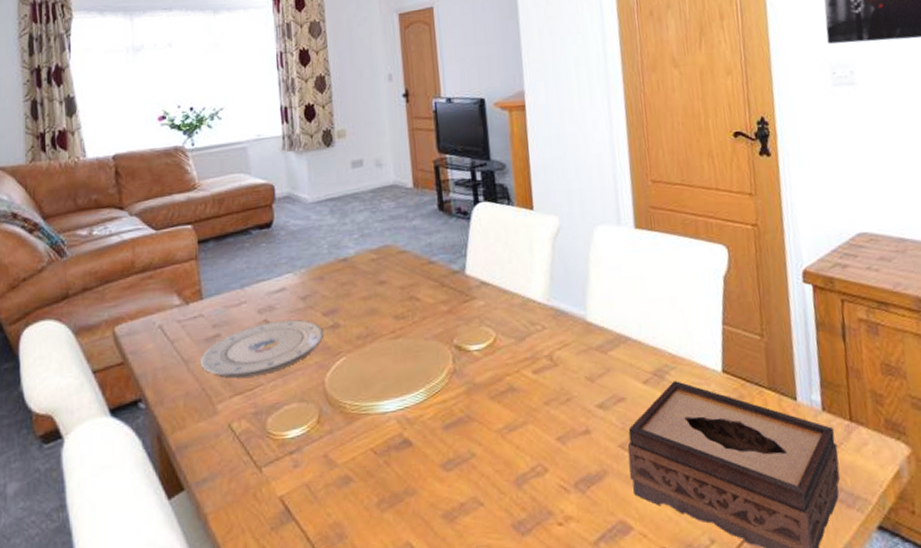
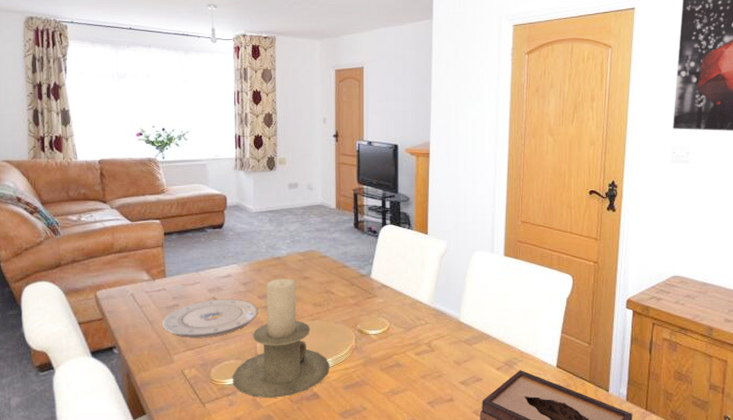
candle holder: none [295,285,423,453] -> present [232,278,330,399]

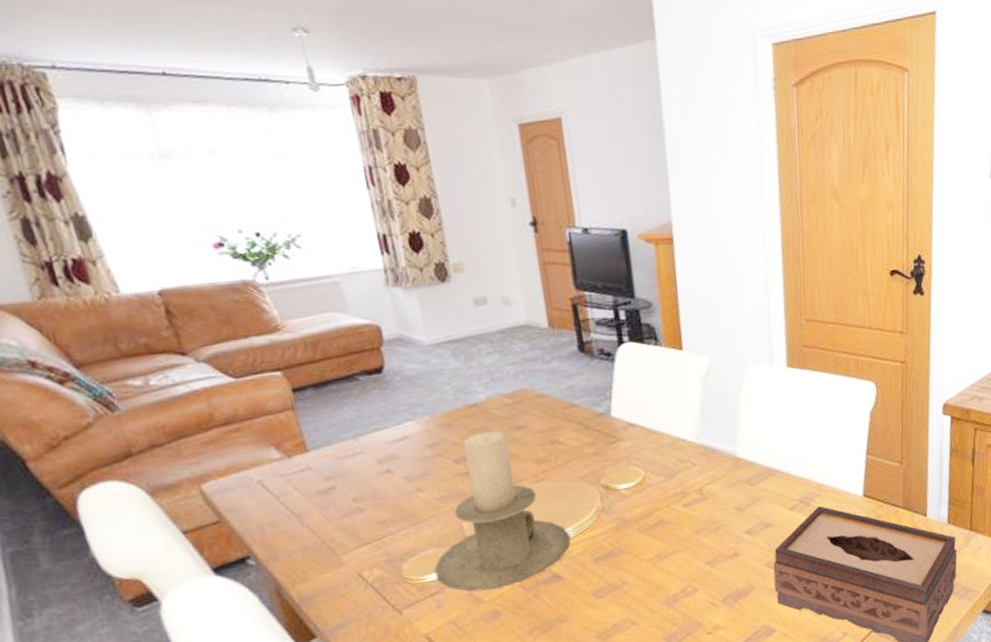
plate: present [162,298,258,338] -> none [315,468,457,530]

